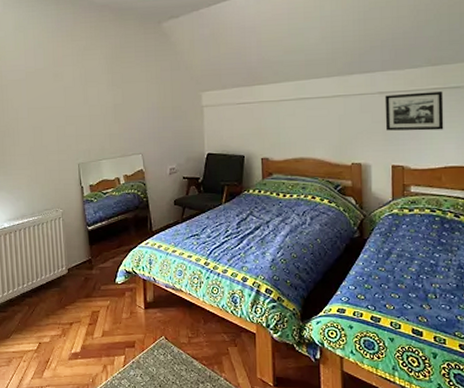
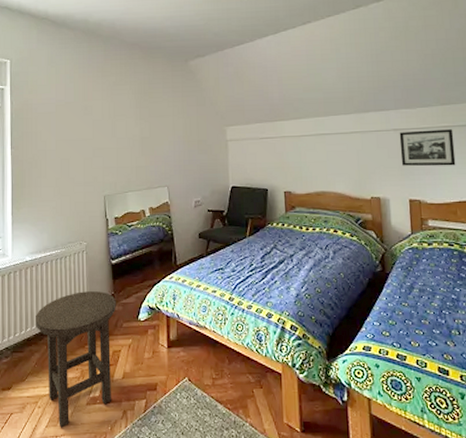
stool: none [16,256,94,380] -> present [36,291,116,428]

